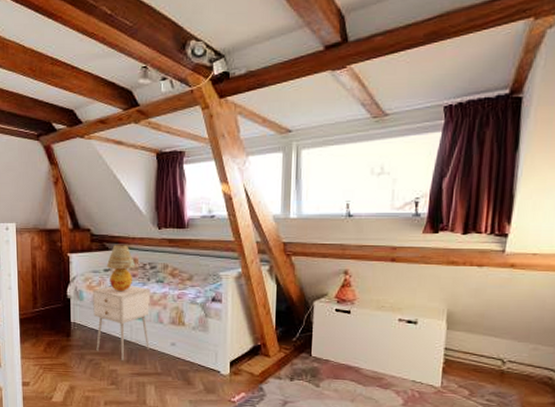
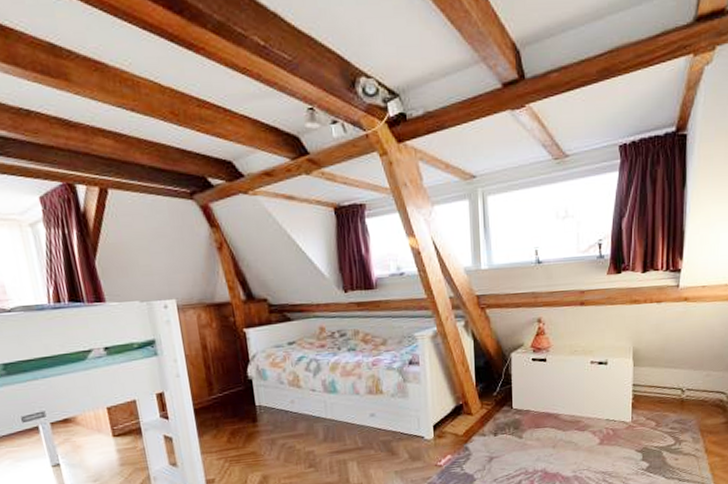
nightstand: present [93,286,151,360] -> none [277,357,347,440]
table lamp: present [106,245,136,292] -> none [289,313,323,366]

